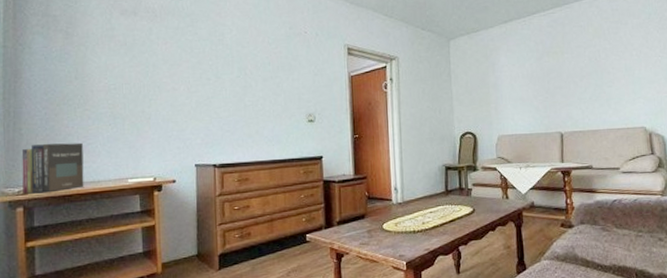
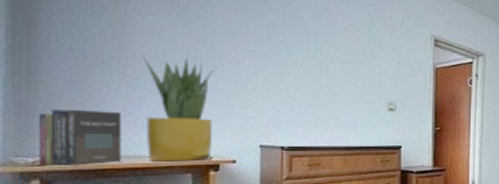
planter: none [99,89,157,186] -> present [143,56,217,162]

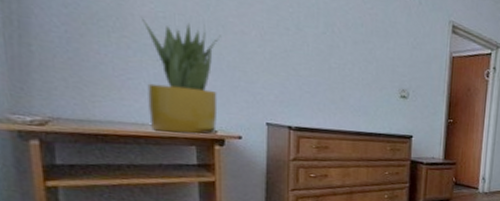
books: present [38,109,122,165] -> none [32,67,124,128]

